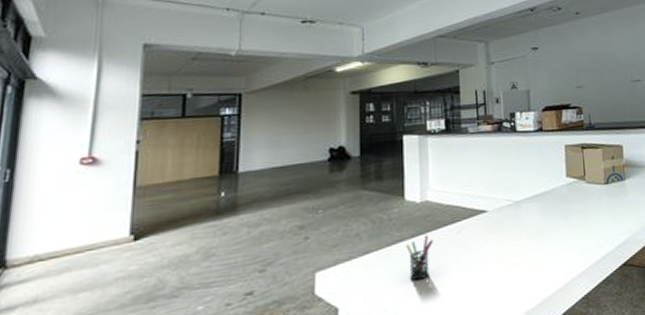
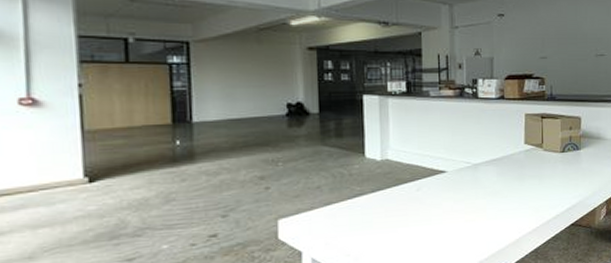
pen holder: present [405,234,433,281] -> none [366,190,393,231]

